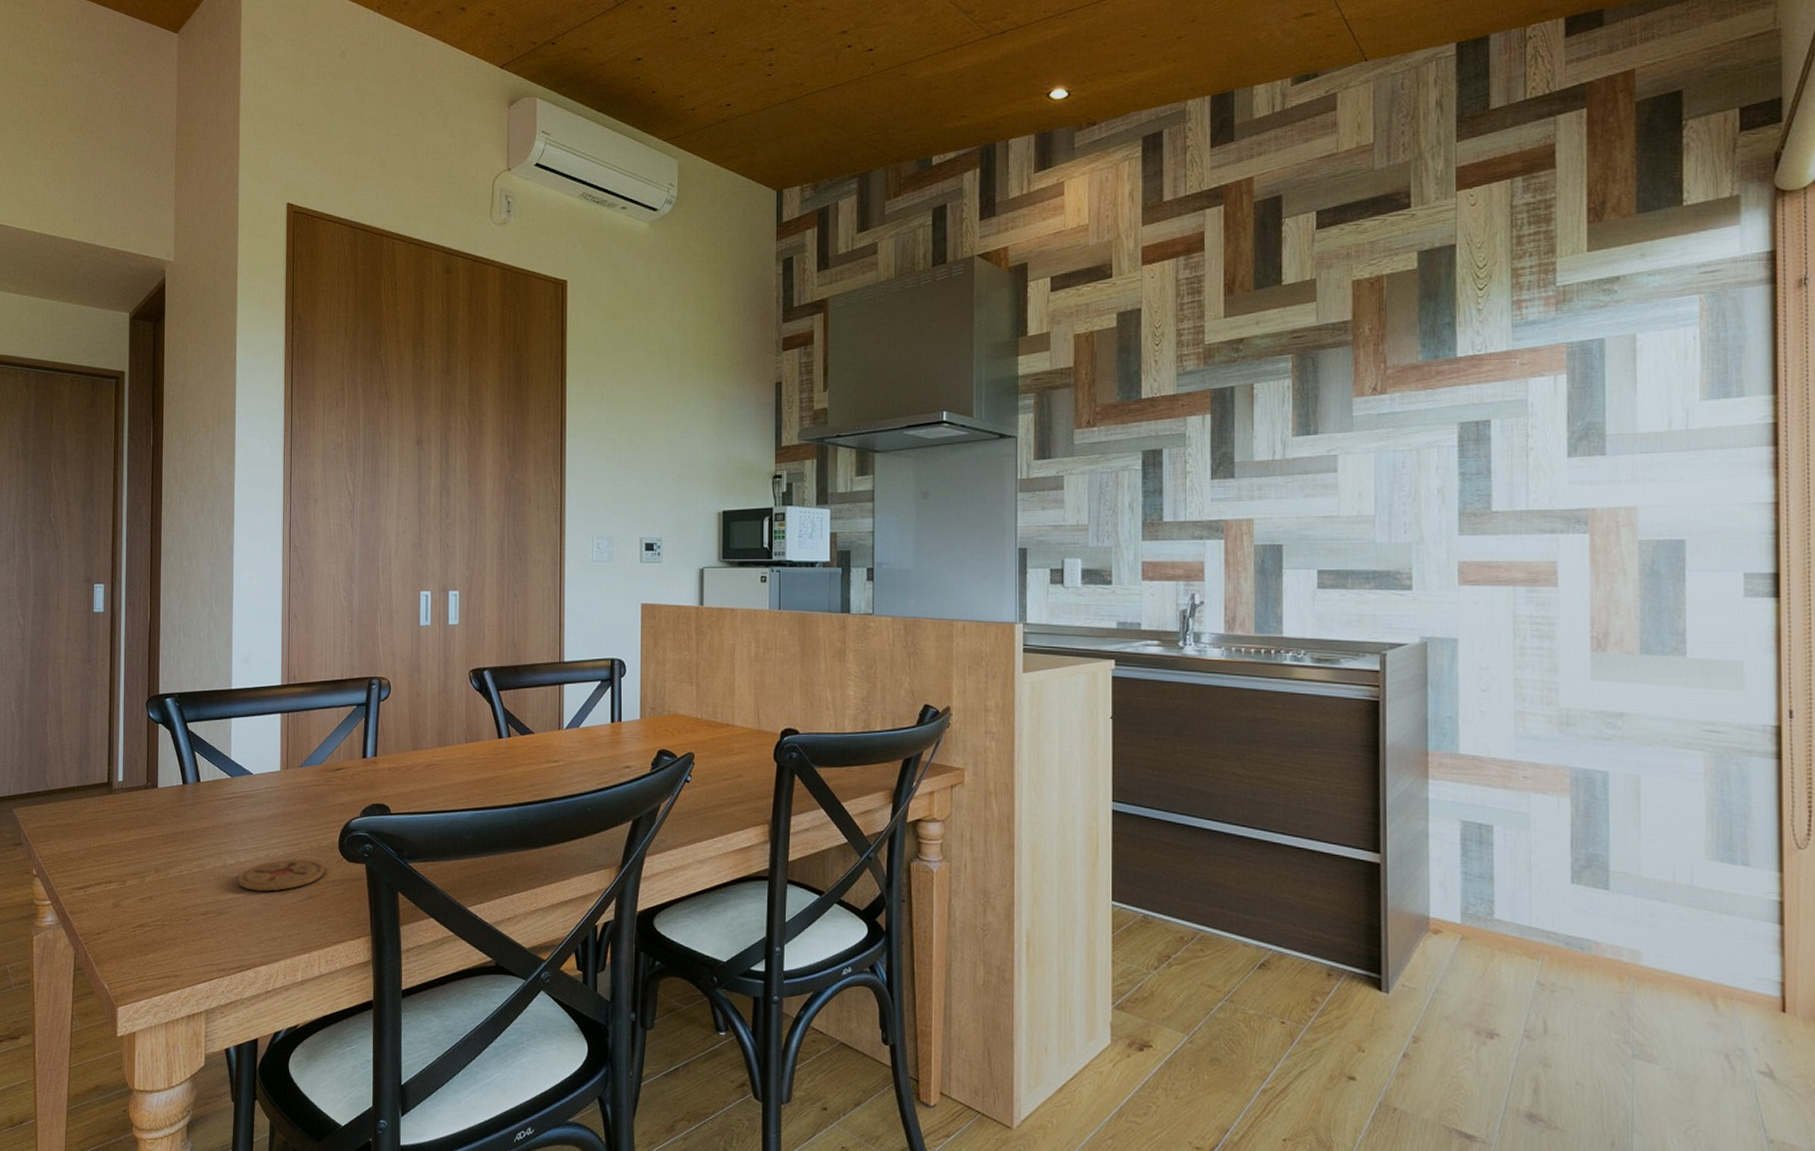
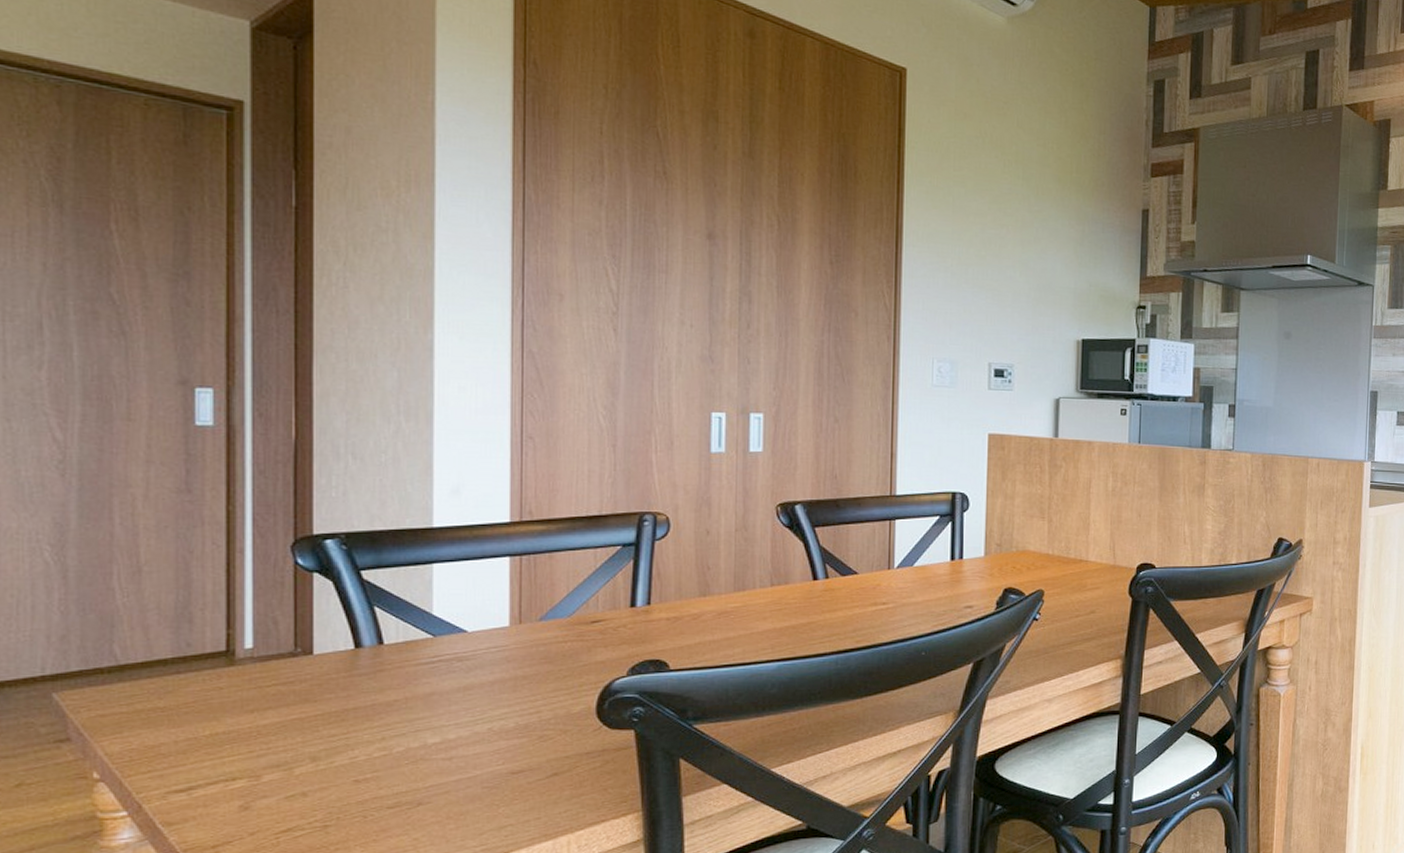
coaster: present [237,859,324,892] -> none [445,730,575,774]

